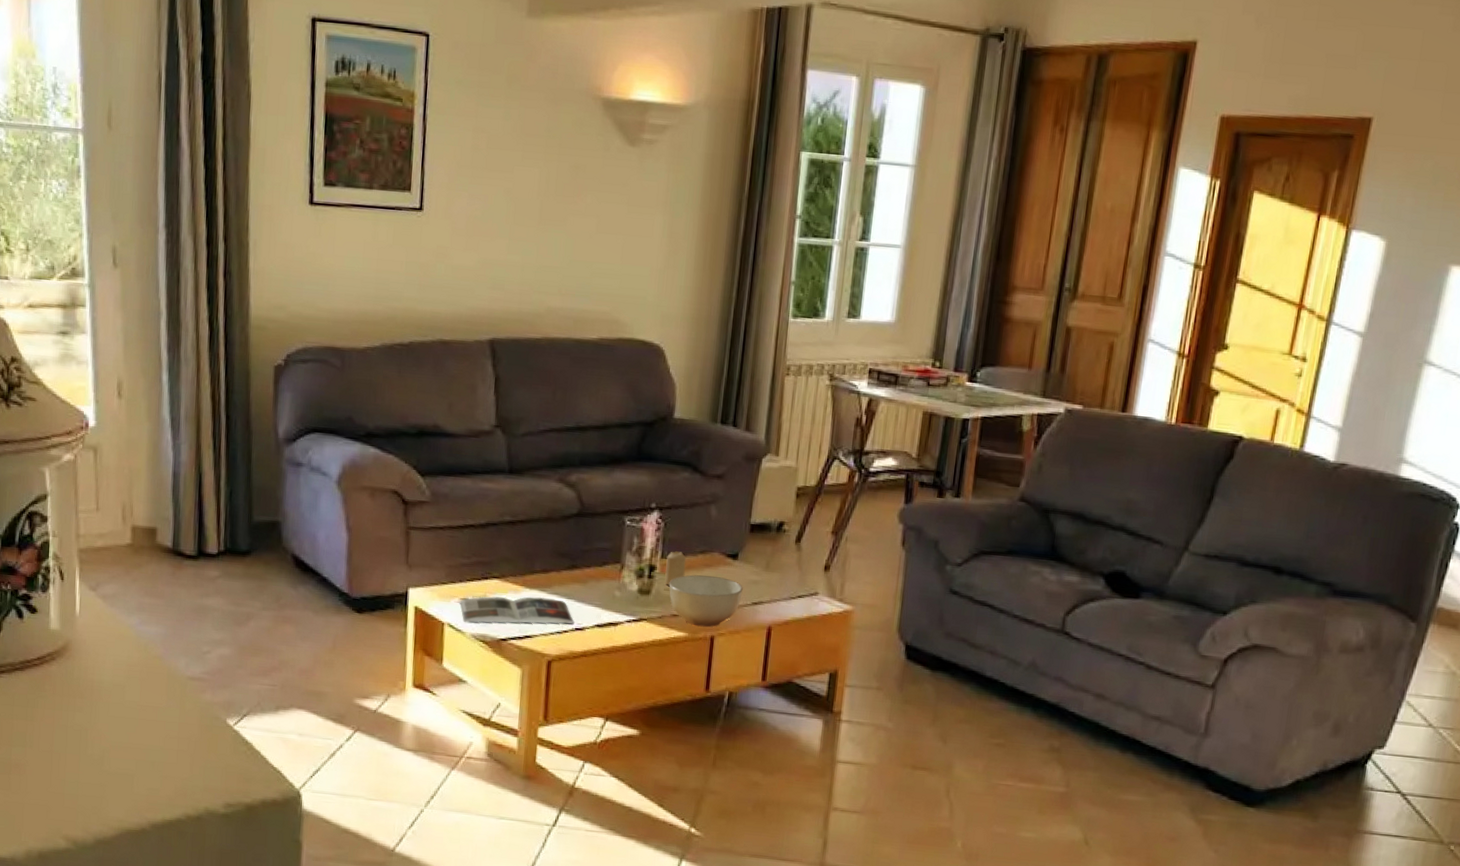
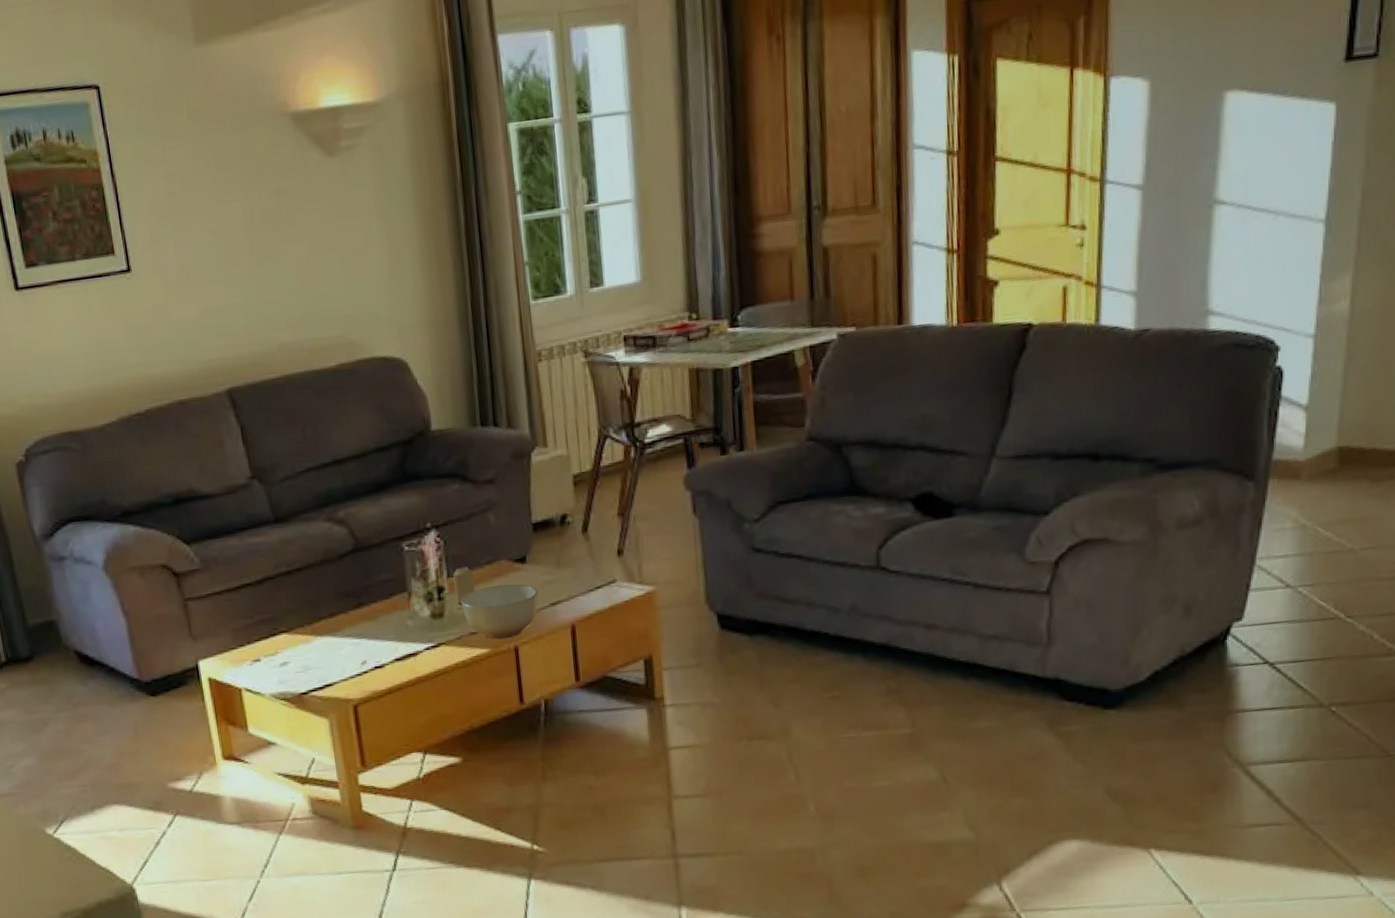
magazine: present [460,596,575,624] -> none [252,641,373,684]

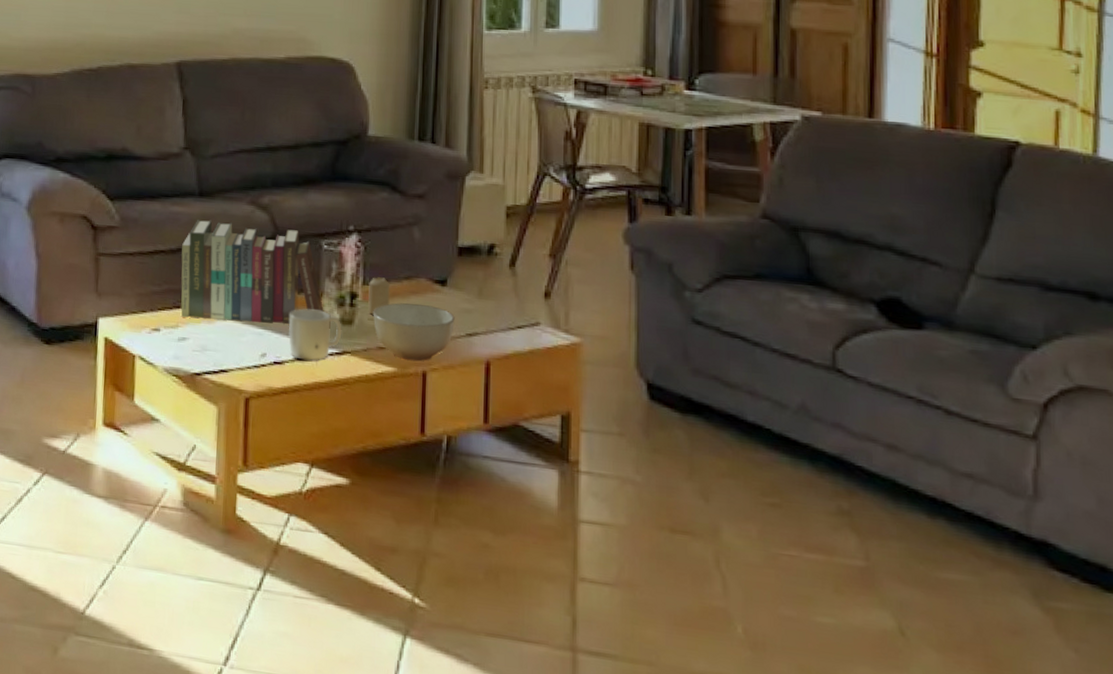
books: none [267,537,415,643] -> present [180,219,324,325]
mug: none [381,609,435,660] -> present [289,309,342,361]

